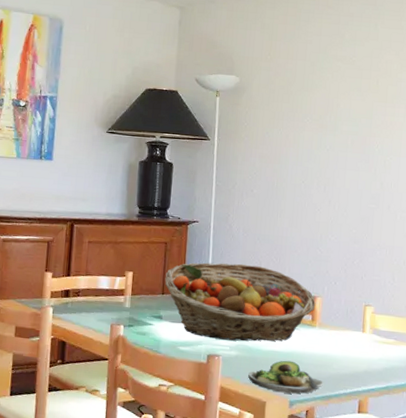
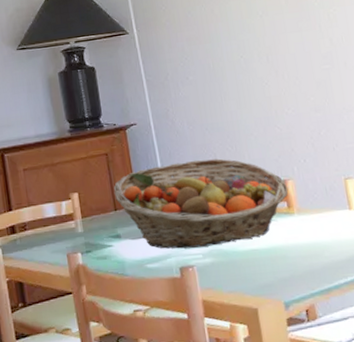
salad plate: present [248,360,323,394] -> none [230,257,318,295]

